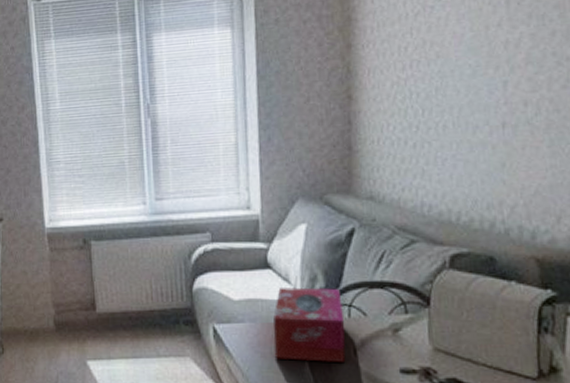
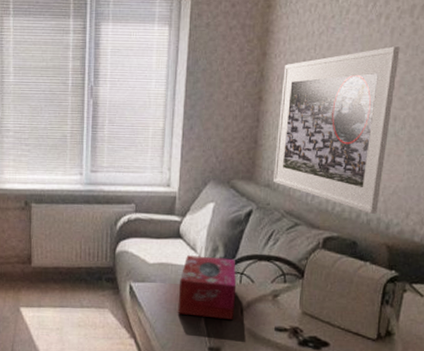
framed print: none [375,18,521,221] -> present [274,46,400,214]

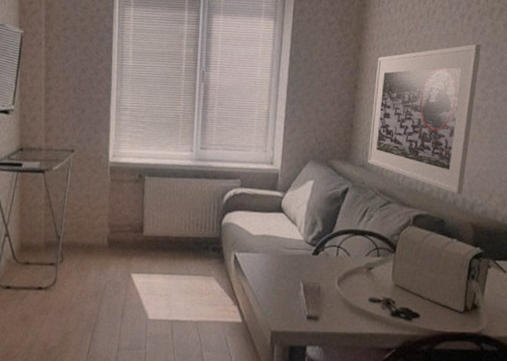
tissue box: present [177,255,237,319] -> none [278,228,334,290]

